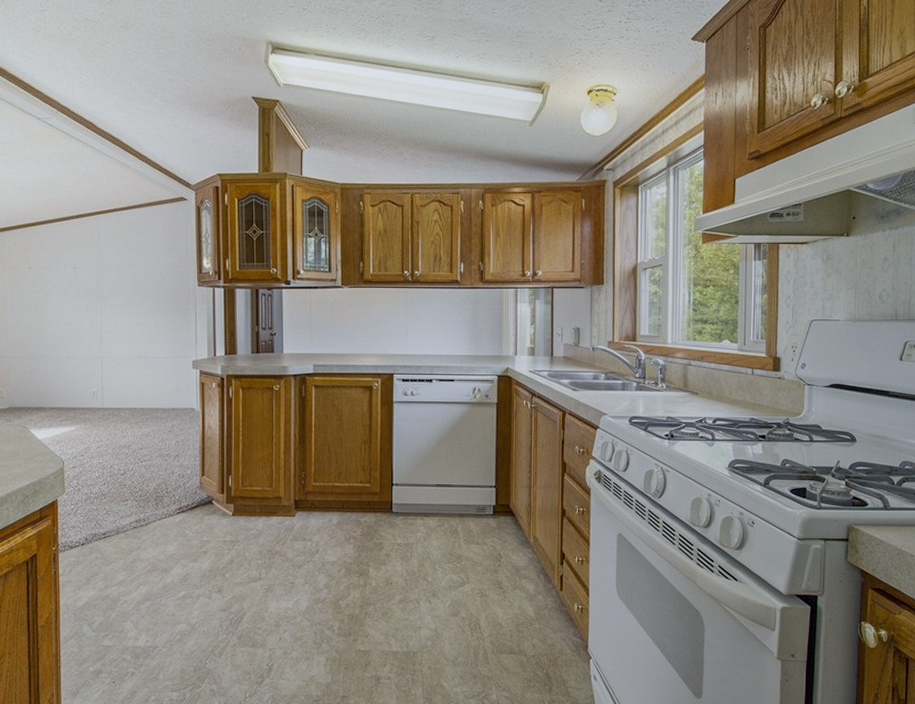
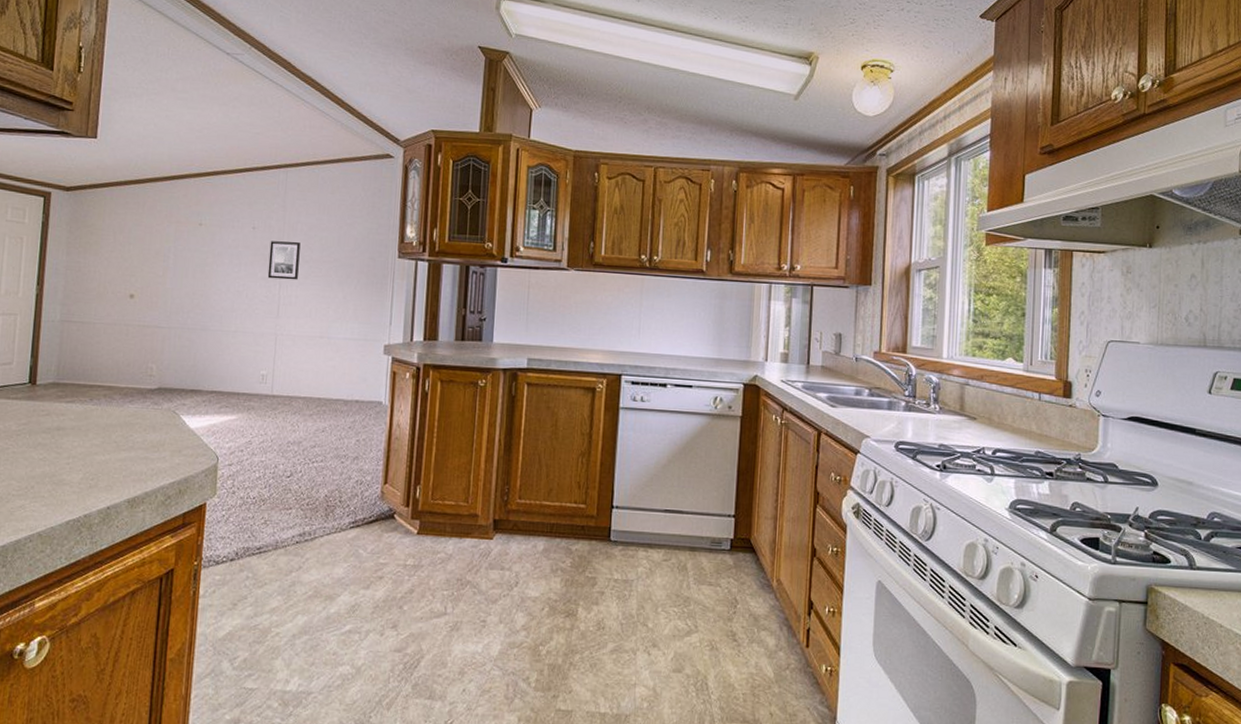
wall art: none [89,278,115,311] -> present [267,241,301,280]

